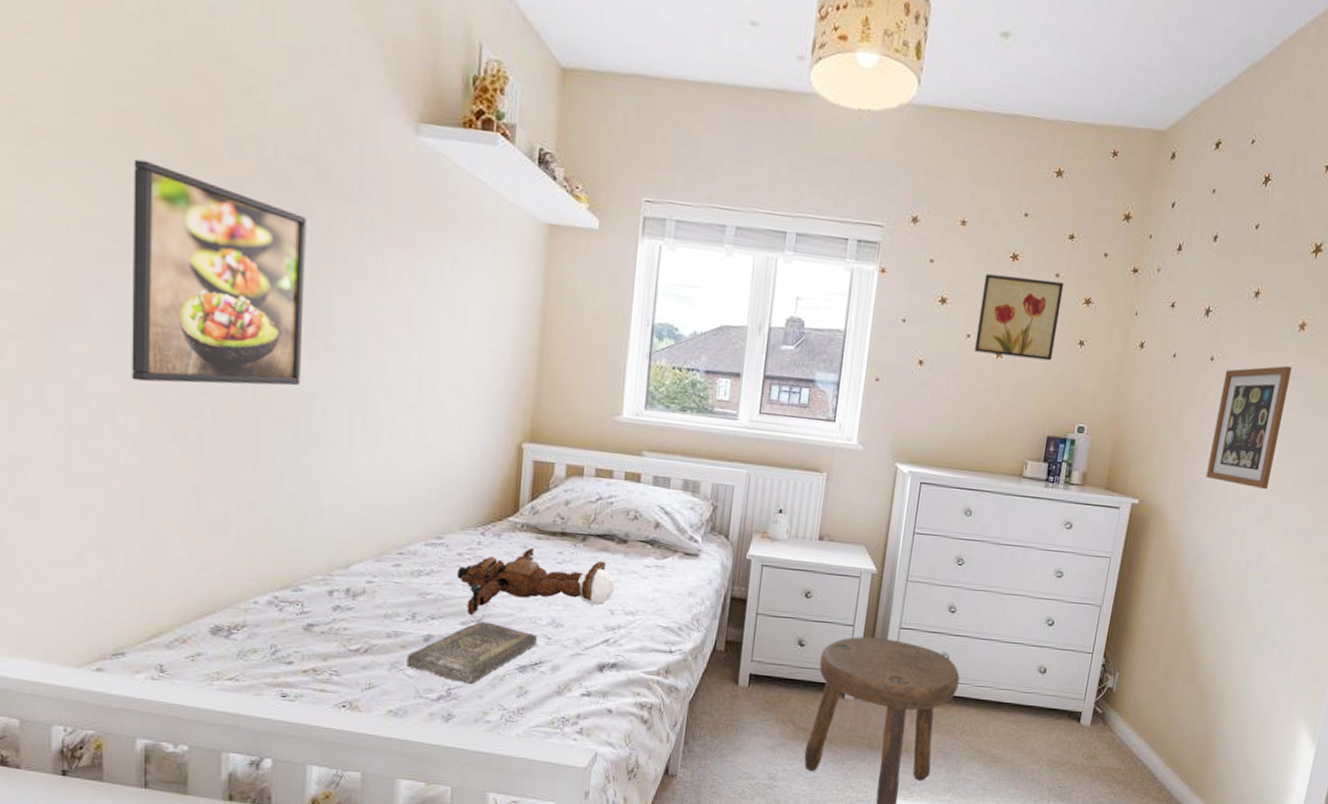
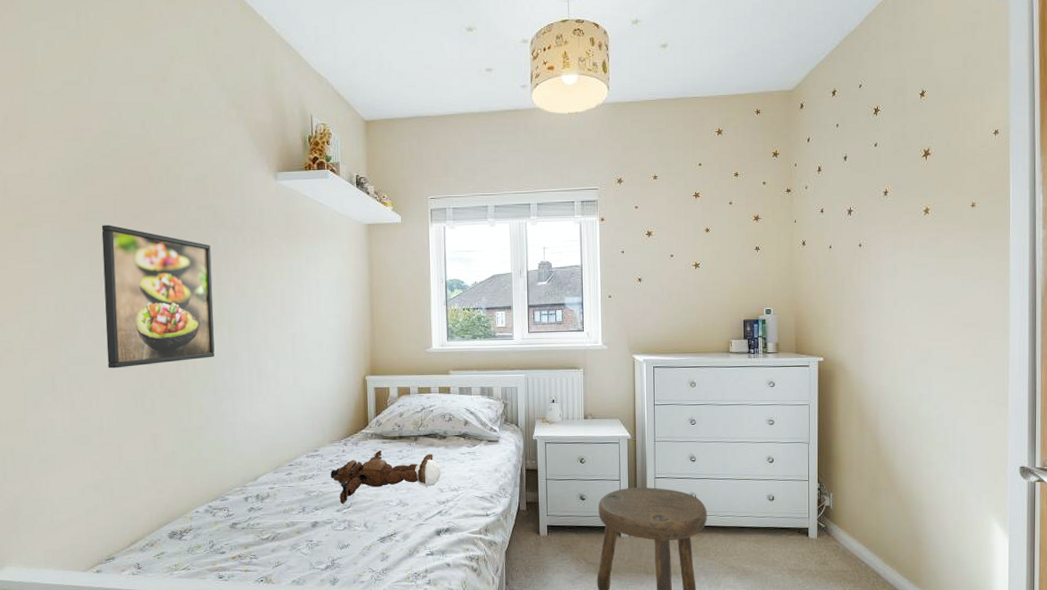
book: present [406,621,537,684] -> none [302,507,391,555]
wall art: present [974,274,1065,361] -> none [677,207,737,266]
picture frame: present [1206,365,1292,490] -> none [873,241,924,337]

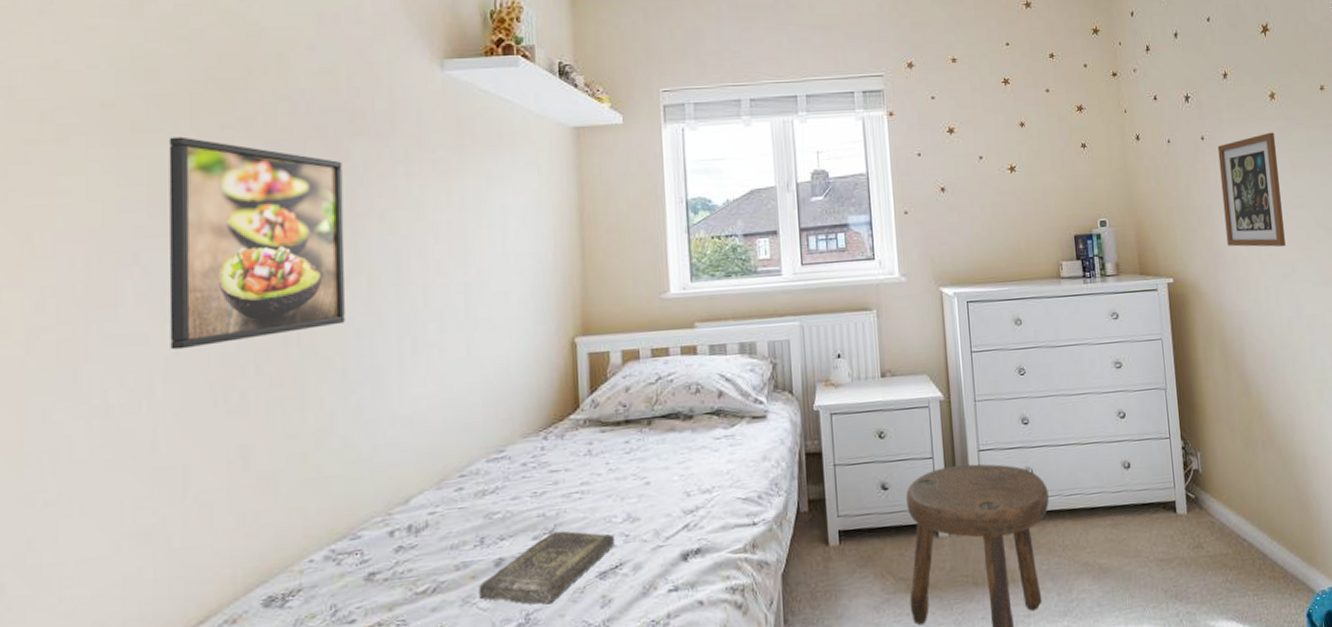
book: none [302,507,391,555] -> present [478,530,614,605]
teddy bear: present [331,450,441,504] -> none [523,441,687,527]
picture frame: none [873,241,924,337] -> present [1217,132,1286,247]

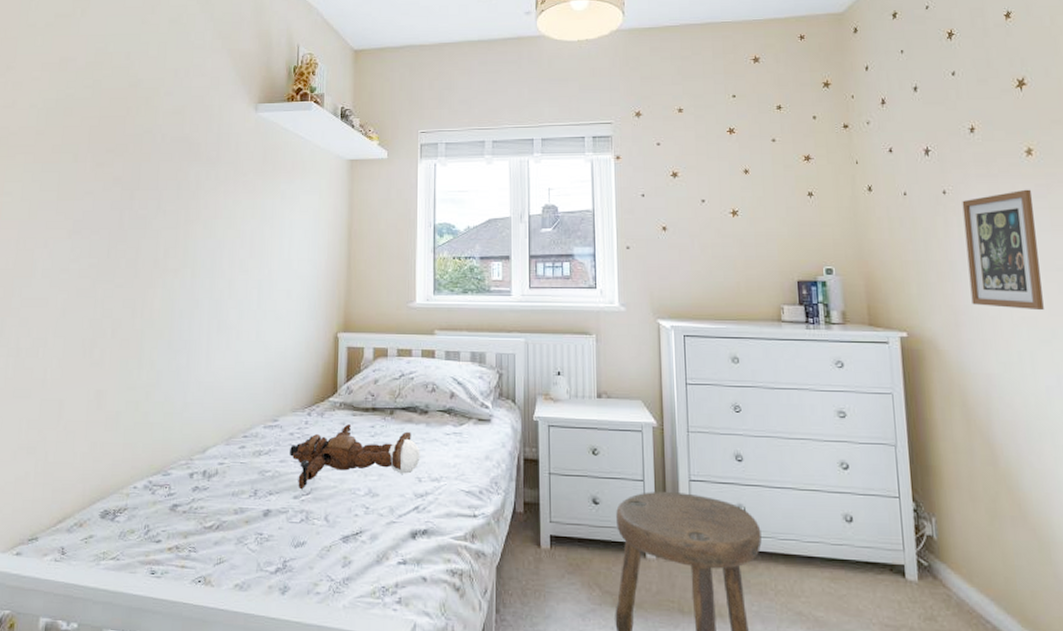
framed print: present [168,136,345,350] -> none [60,157,182,313]
book: present [478,530,614,605] -> none [250,494,357,556]
teddy bear: none [523,441,687,527] -> present [290,424,420,489]

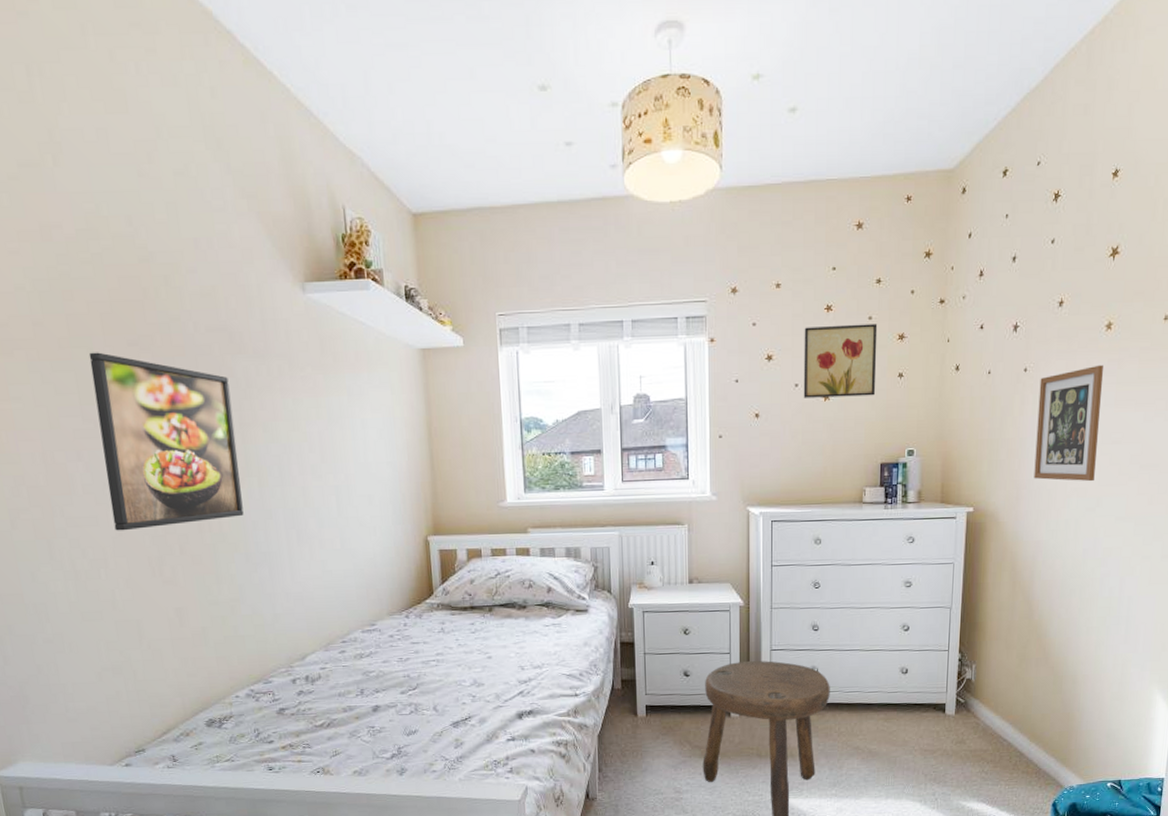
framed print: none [60,157,182,313] -> present [88,352,244,531]
teddy bear: present [290,424,420,489] -> none [391,623,522,685]
wall art: none [708,145,786,214] -> present [803,323,878,398]

